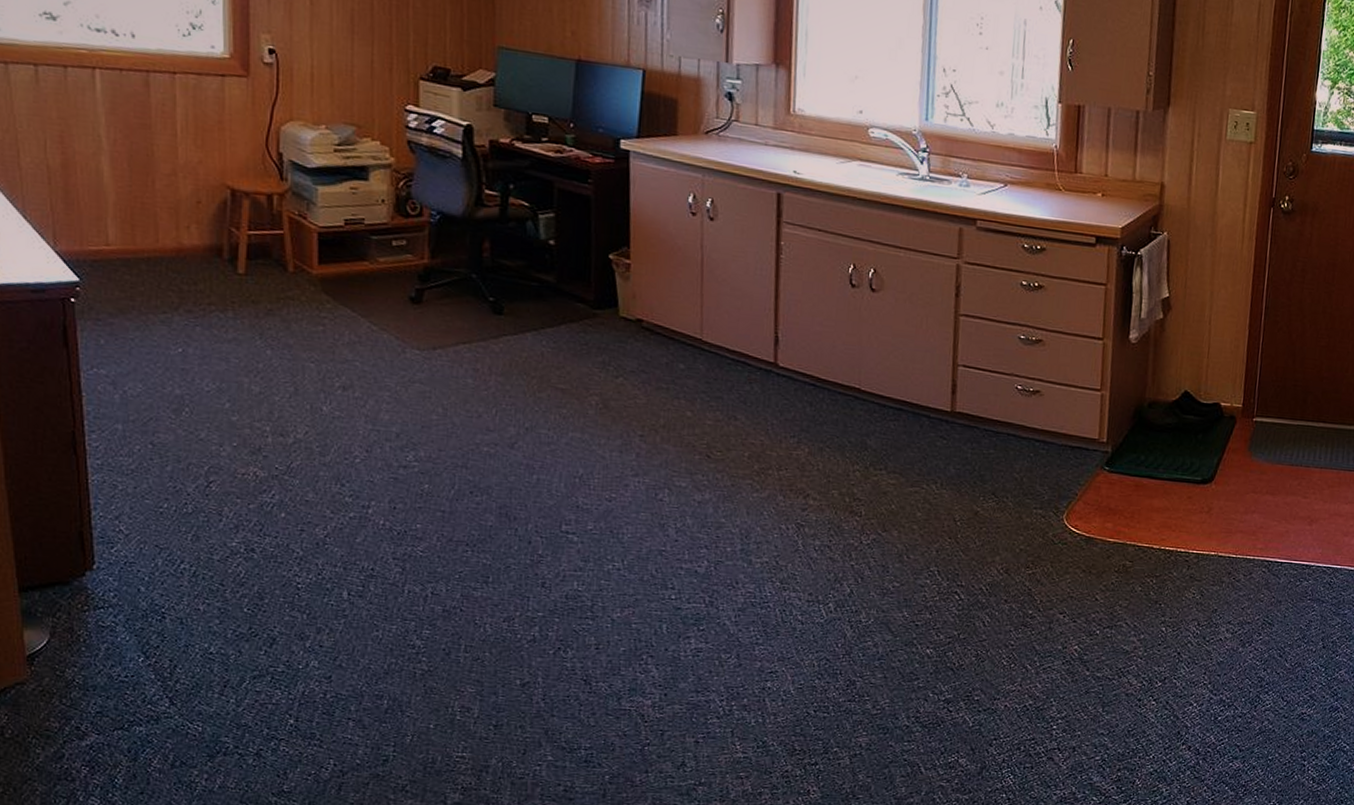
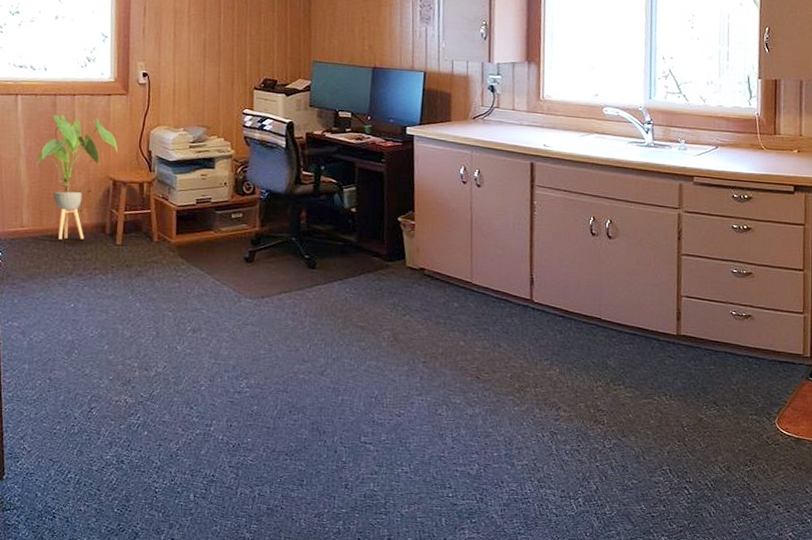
house plant: none [124,97,236,265] -> present [36,114,118,239]

